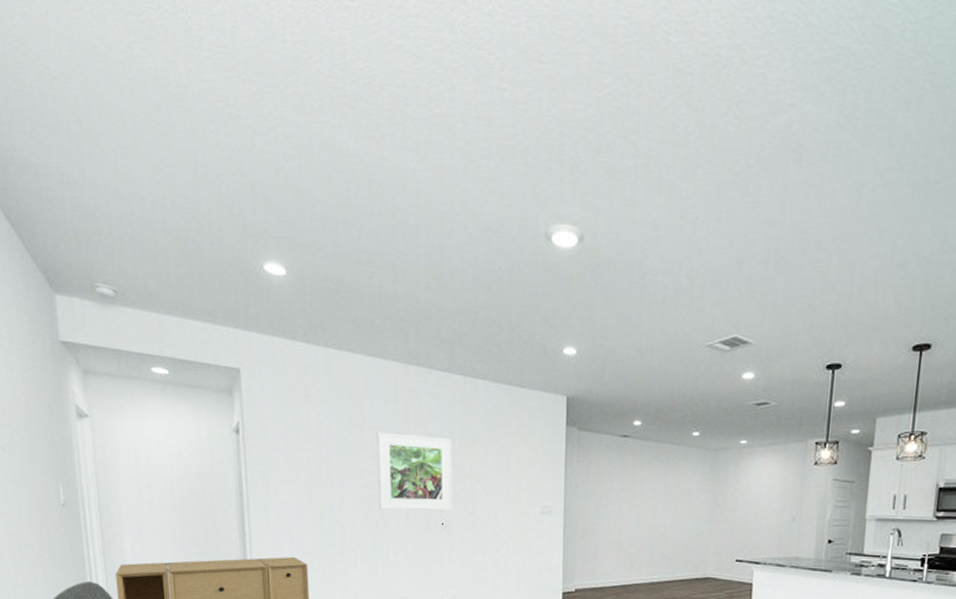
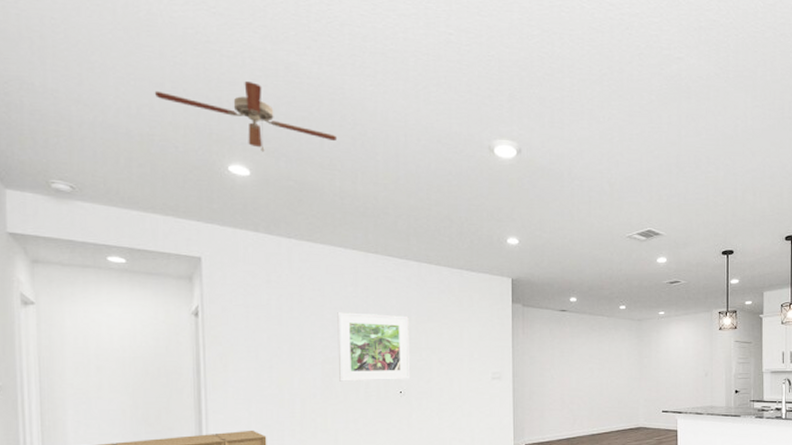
ceiling fan: none [187,161,376,247] -> present [154,80,338,152]

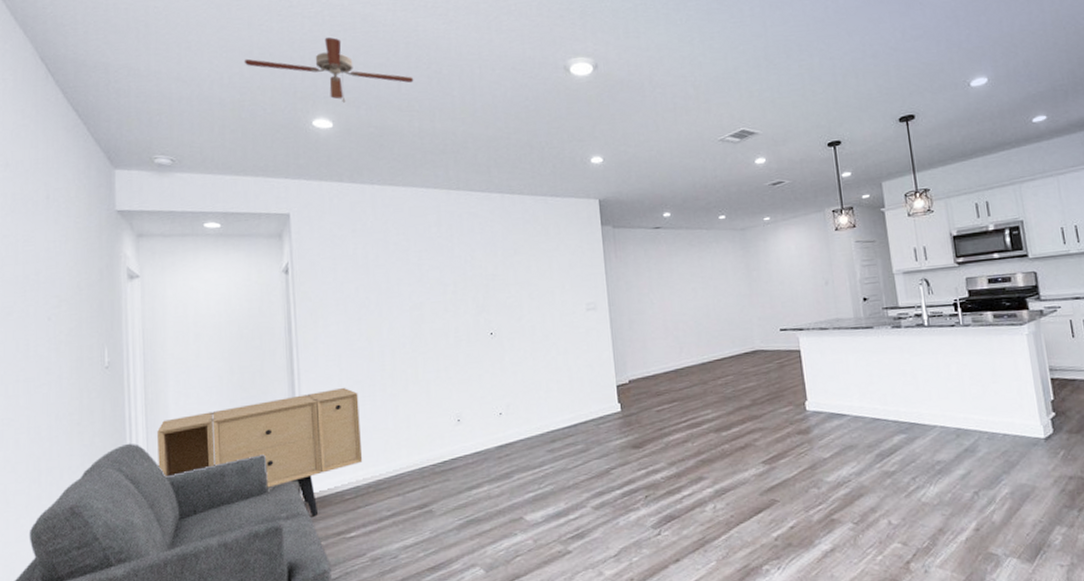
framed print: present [337,312,411,381] -> none [422,251,501,328]

